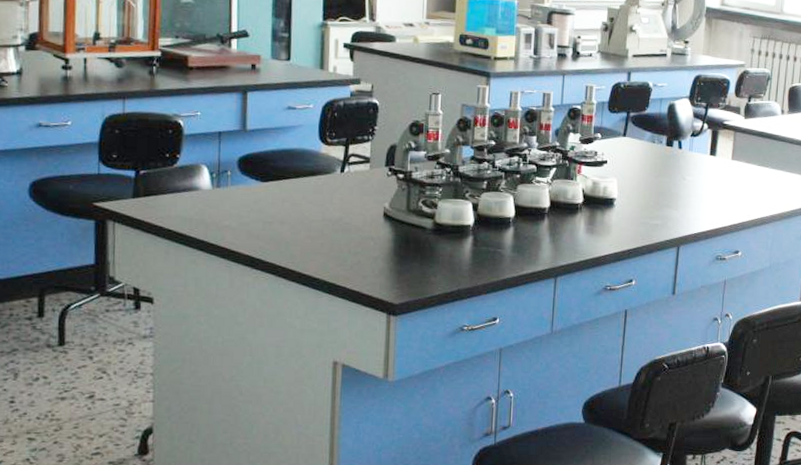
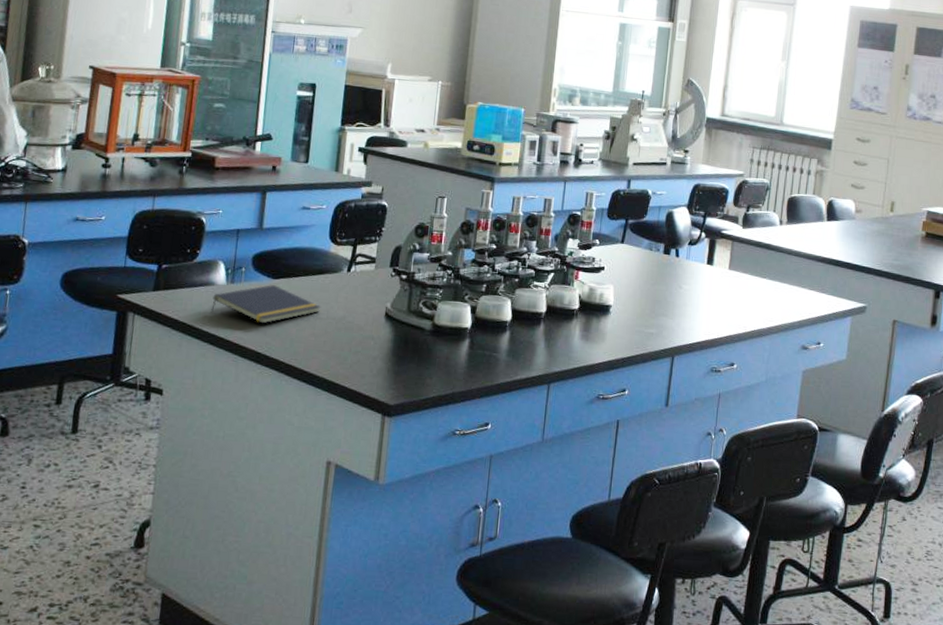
notepad: none [198,188,316,228] -> present [211,285,322,324]

